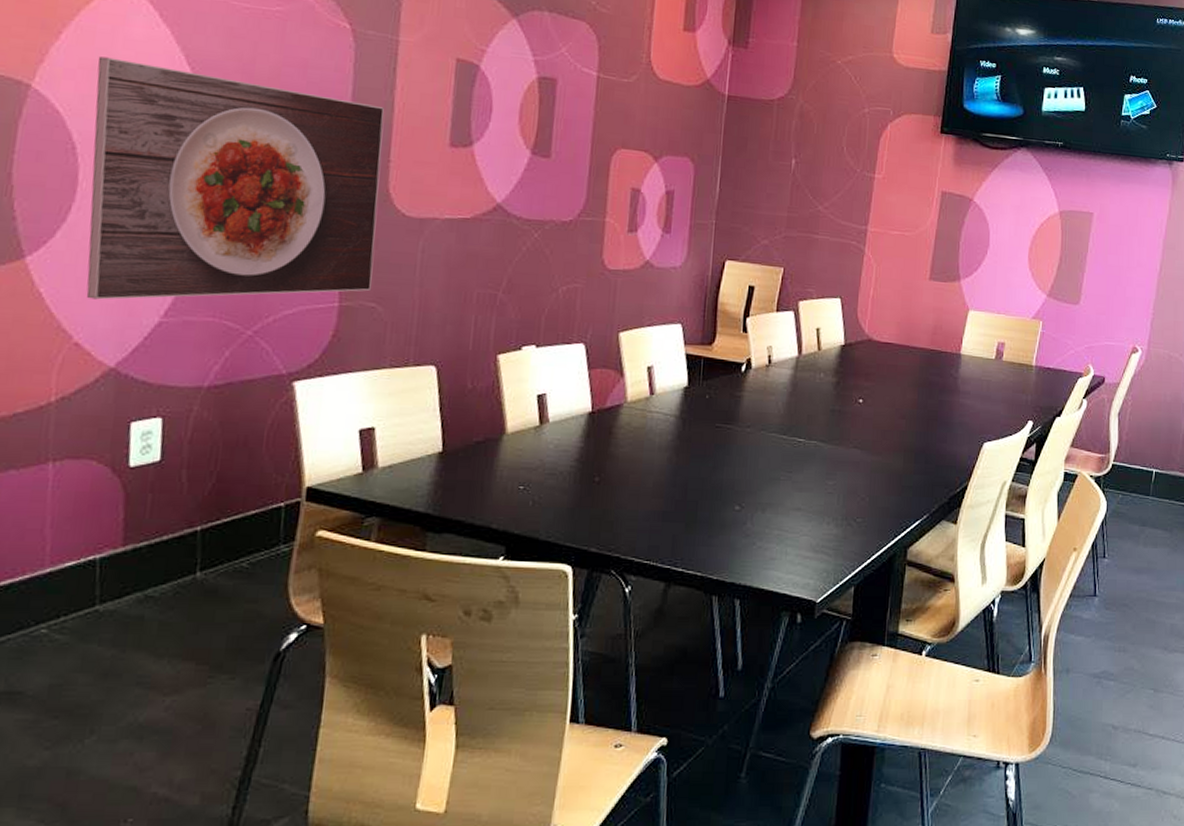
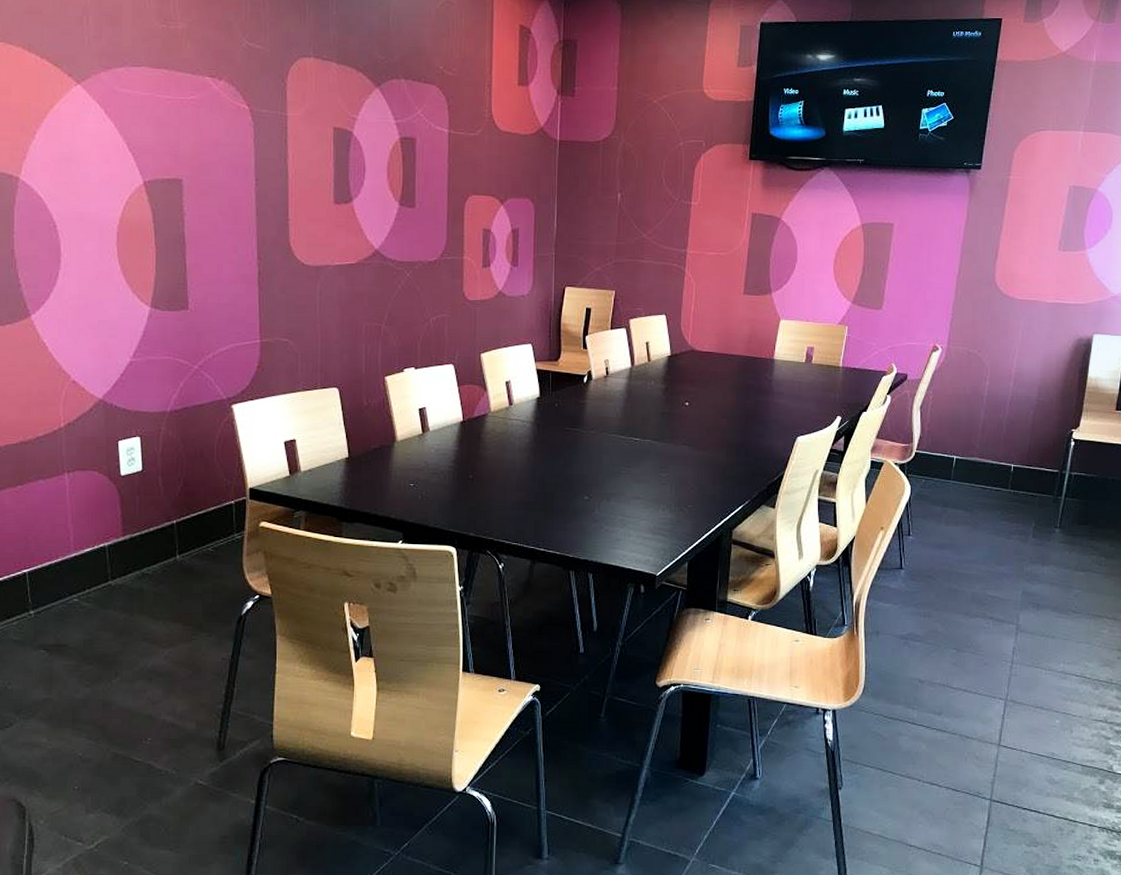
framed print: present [86,56,385,300] -> none [64,150,283,346]

